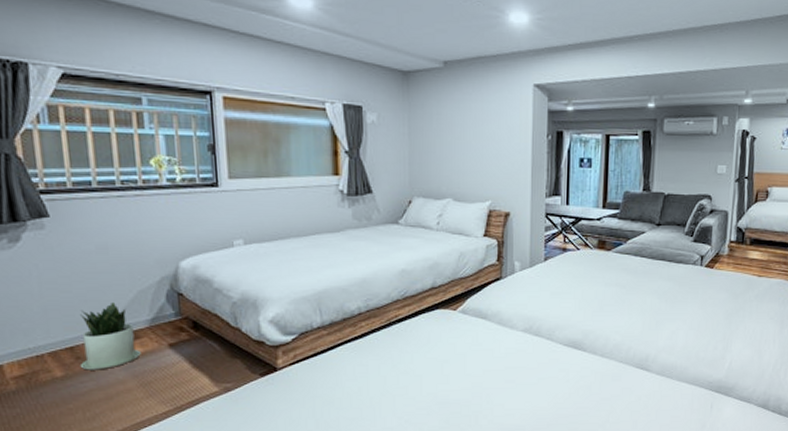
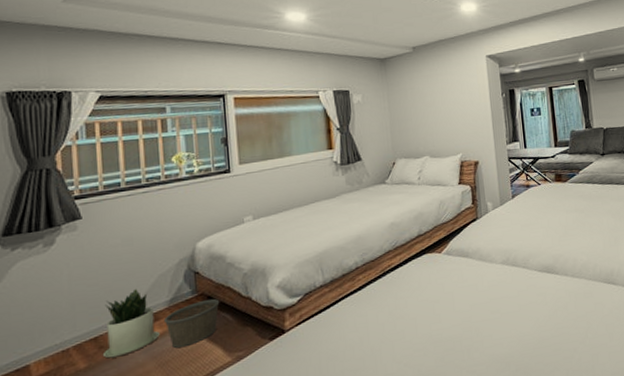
basket: none [144,324,206,371] -> present [163,298,220,349]

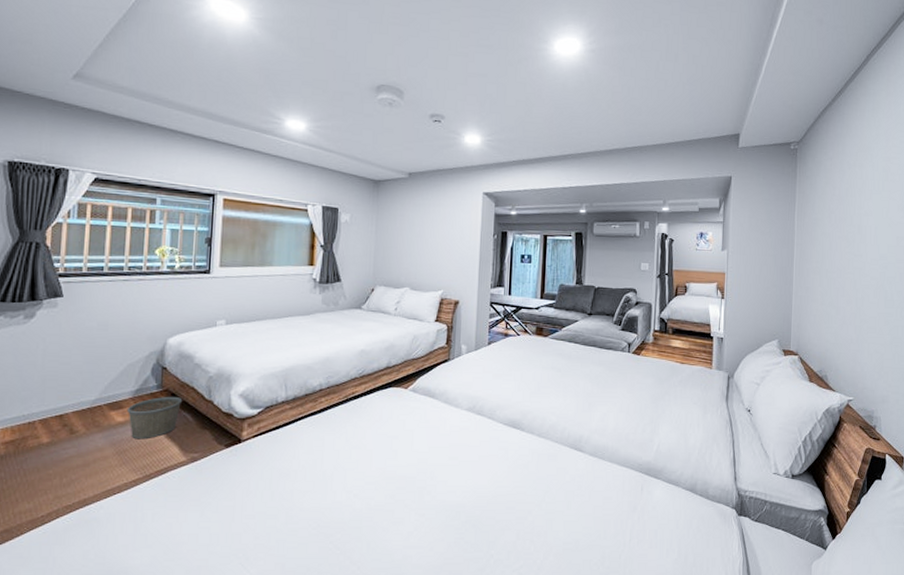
planter: present [102,289,160,359] -> none [65,374,121,438]

